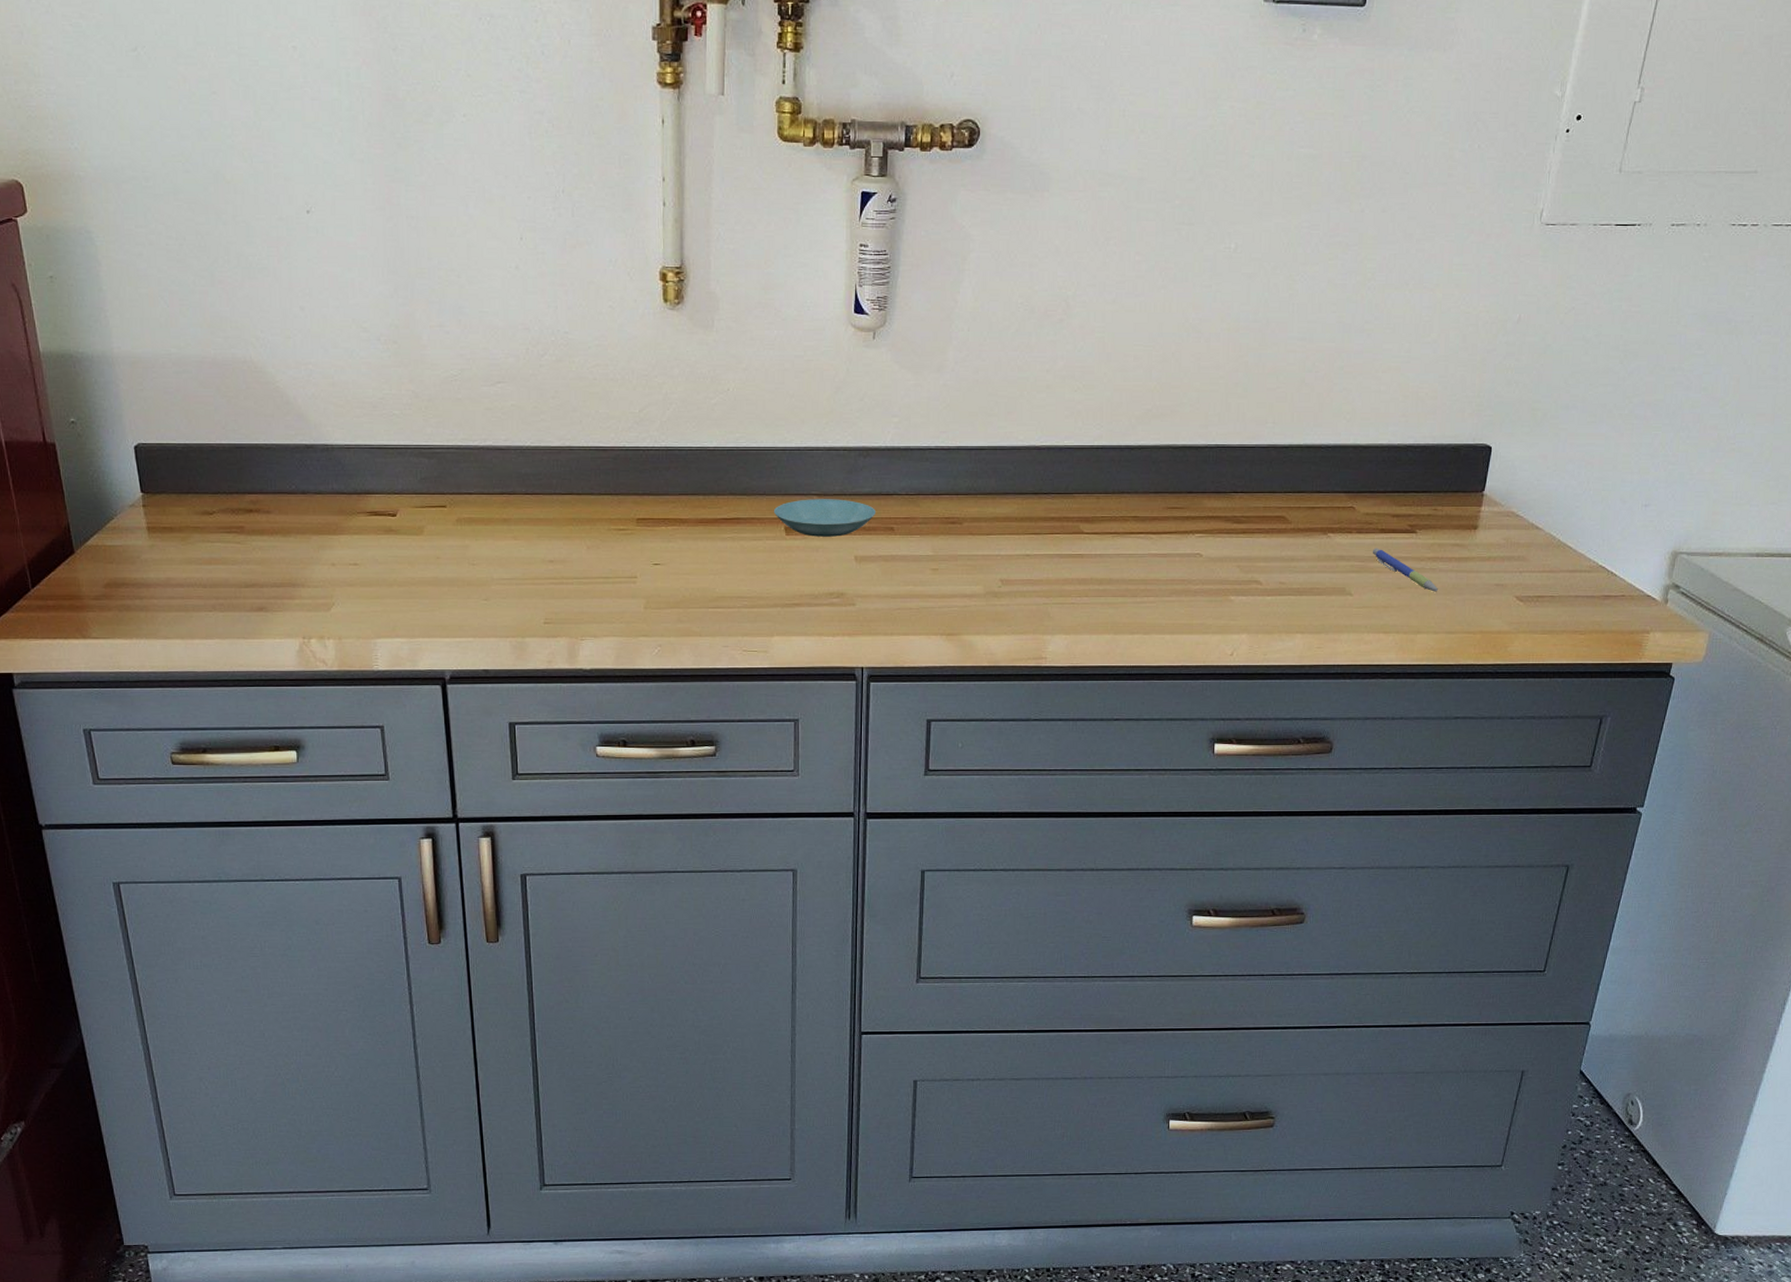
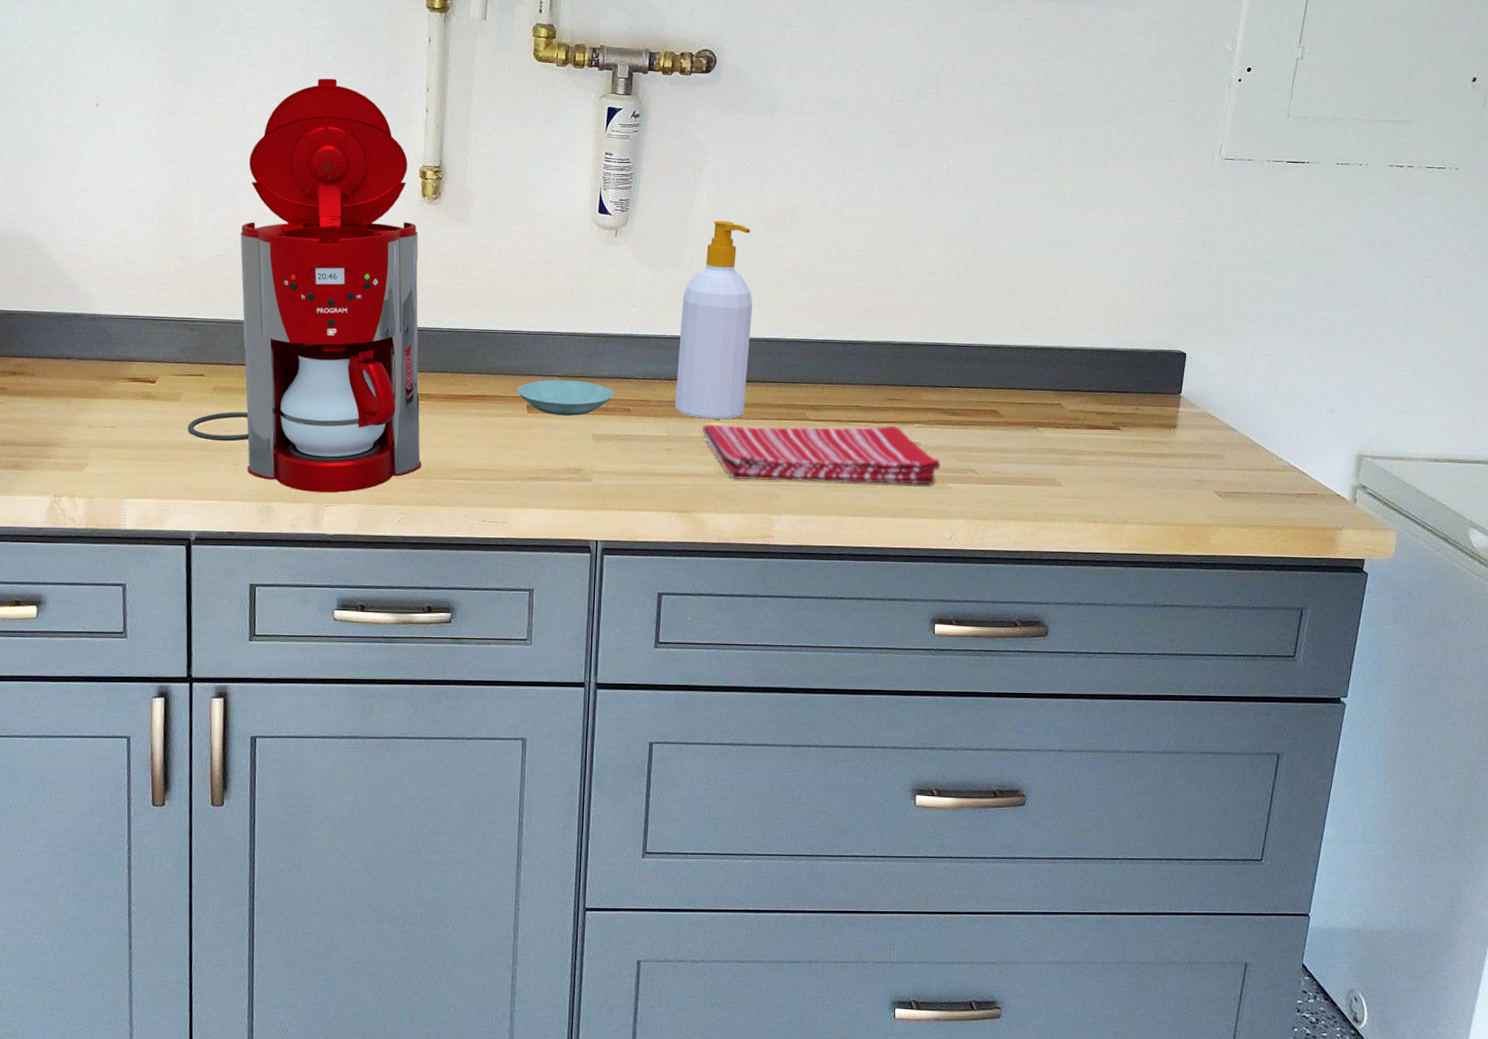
coffee maker: none [433,171,677,626] -> present [188,78,422,493]
soap bottle: none [941,317,1023,536] -> present [675,220,753,420]
dish towel: none [970,537,1223,600] -> present [702,424,940,485]
pen: present [1372,548,1438,592] -> none [1079,442,1142,485]

